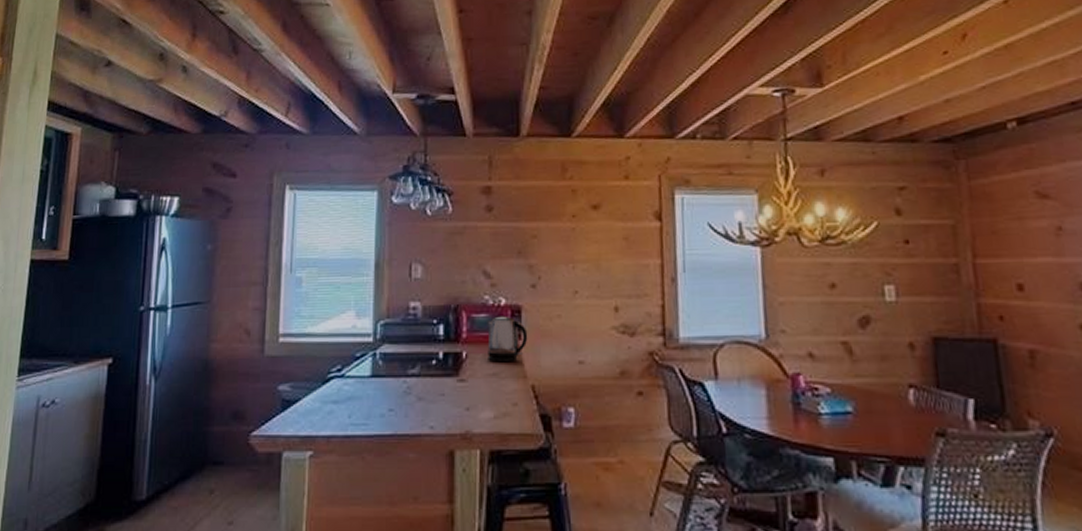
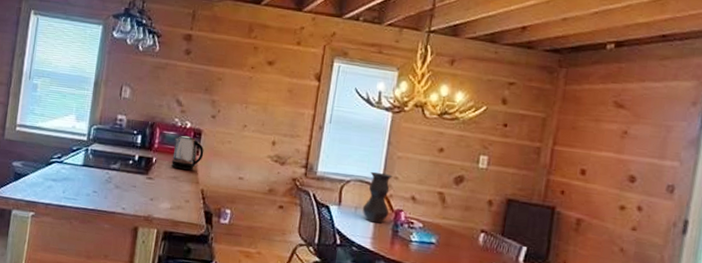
vase: none [747,327,784,398] -> present [362,171,393,224]

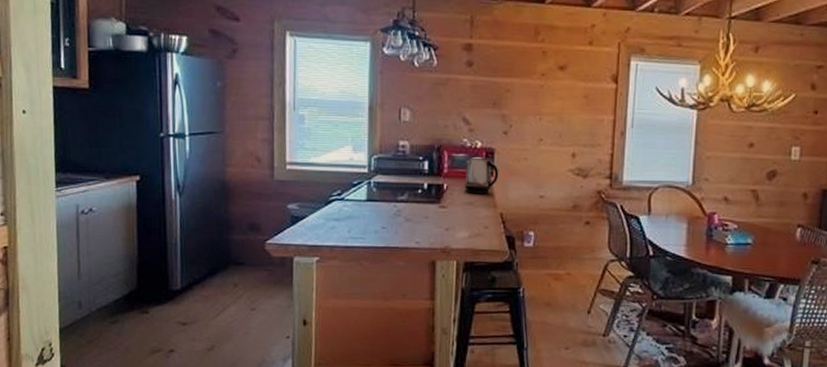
vase: present [362,171,393,224] -> none [673,175,702,230]

